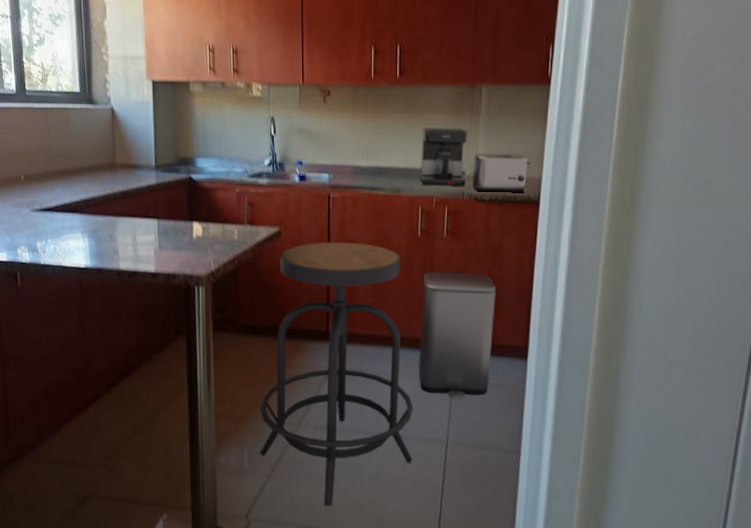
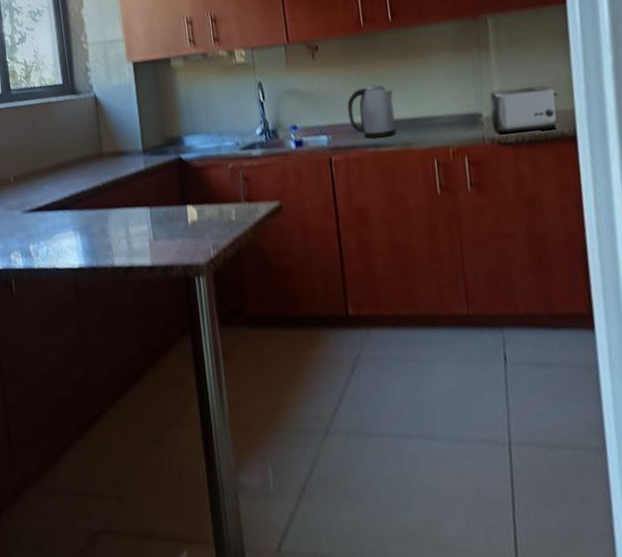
bar stool: present [260,242,414,507] -> none [280,209,470,534]
kettle: none [350,133,391,182] -> present [347,84,396,138]
pedal bin: present [419,272,497,399] -> none [450,229,551,386]
coffee maker: present [420,127,467,186] -> none [425,65,485,135]

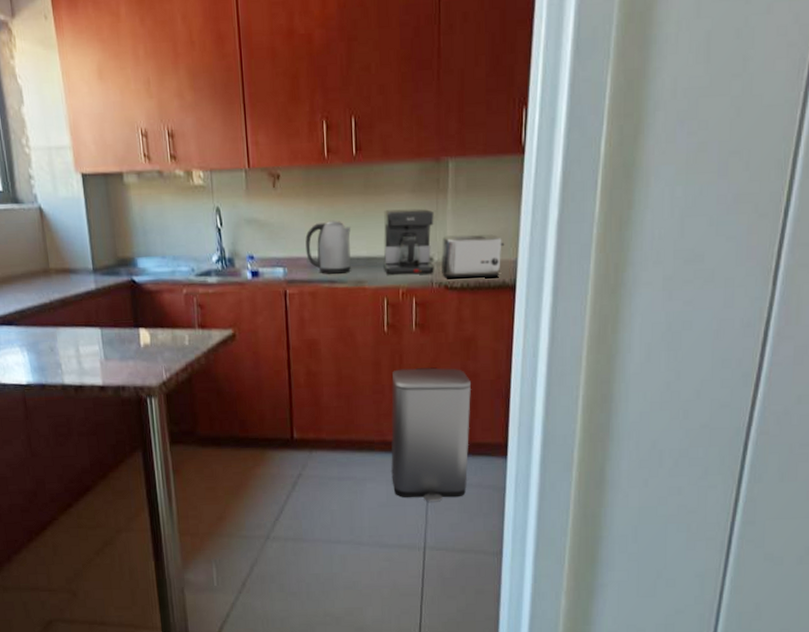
coffee maker: none [425,65,485,135] -> present [383,208,434,276]
pedal bin: none [450,229,551,386] -> present [391,367,472,502]

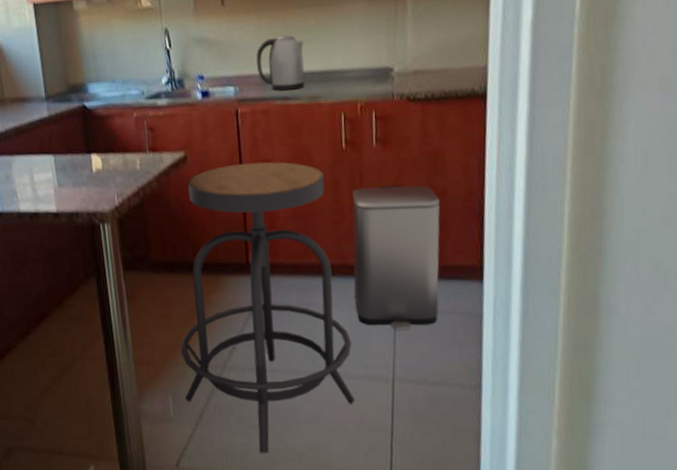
bar stool: none [225,342,389,619] -> present [181,162,355,454]
coffee maker: present [383,208,434,276] -> none [338,16,395,89]
toaster: present [441,234,505,279] -> none [402,40,473,90]

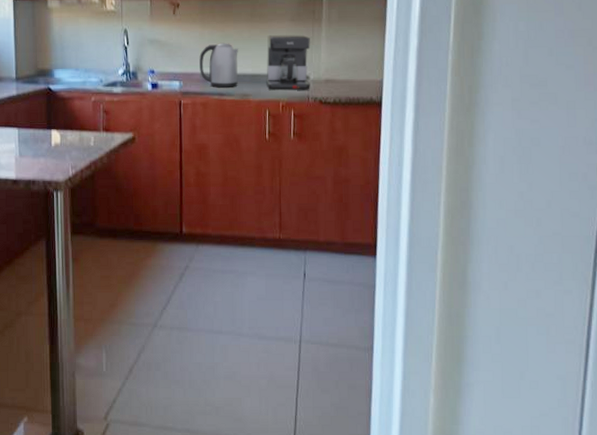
bar stool: present [181,162,355,454] -> none [117,146,267,407]
coffee maker: none [338,16,395,89] -> present [266,34,310,91]
pedal bin: present [352,185,441,330] -> none [270,172,344,297]

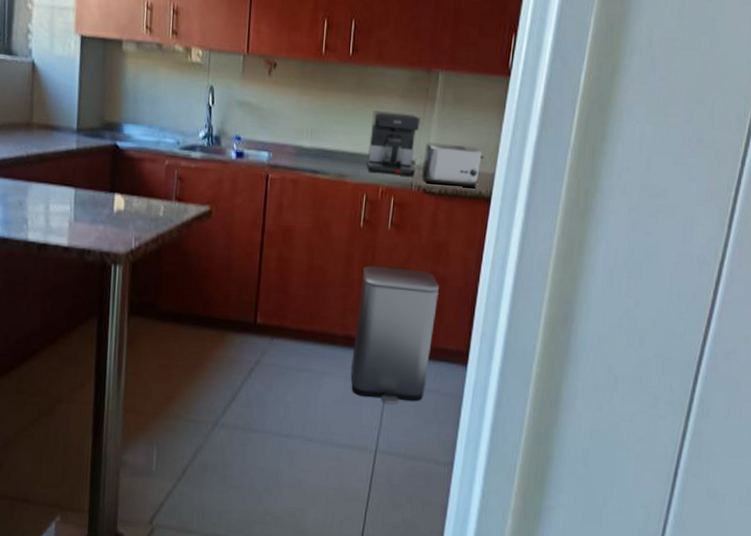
kettle: present [199,42,238,88] -> none [292,113,339,165]
pedal bin: none [270,172,344,297] -> present [350,265,440,404]
toaster: none [316,57,372,96] -> present [422,142,484,188]

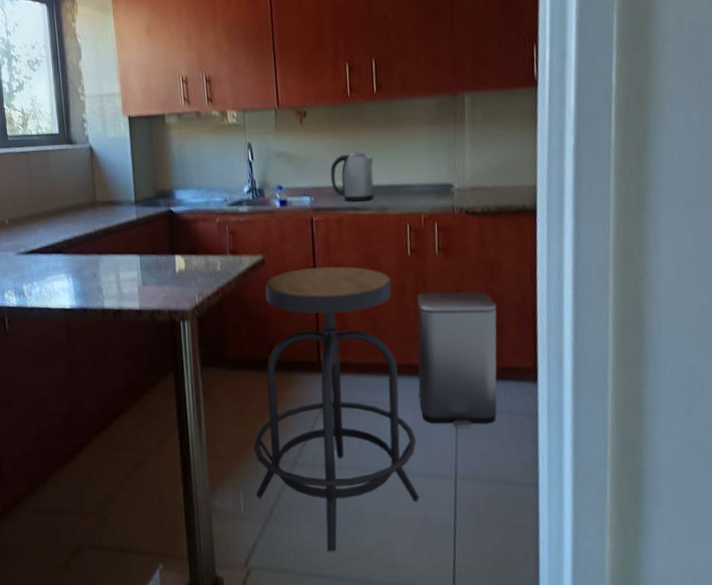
bar stool: none [171,226,343,515] -> present [253,266,420,552]
kettle: none [292,113,339,165] -> present [330,151,374,202]
coffee maker: present [366,110,420,177] -> none [404,139,455,202]
toaster: present [422,142,484,188] -> none [461,161,523,205]

